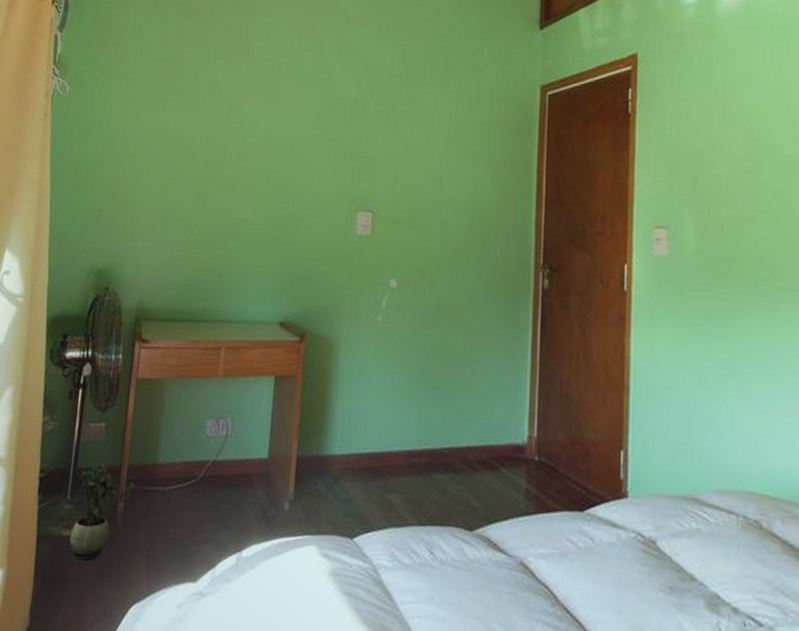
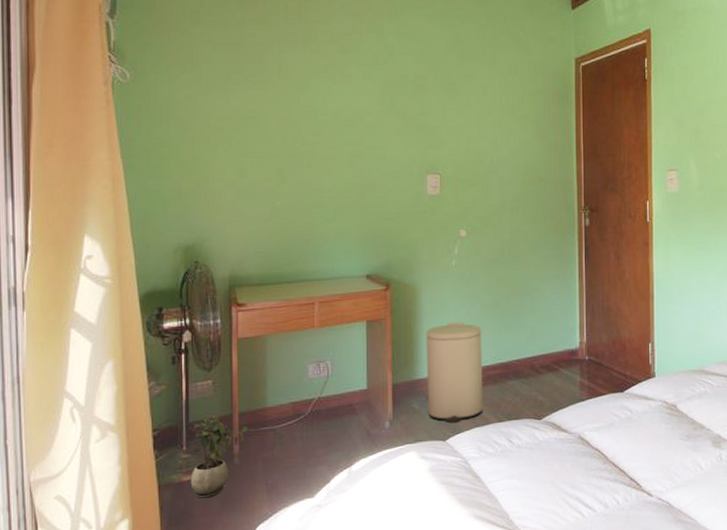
pedal bin: none [334,390,407,519] -> present [426,322,483,424]

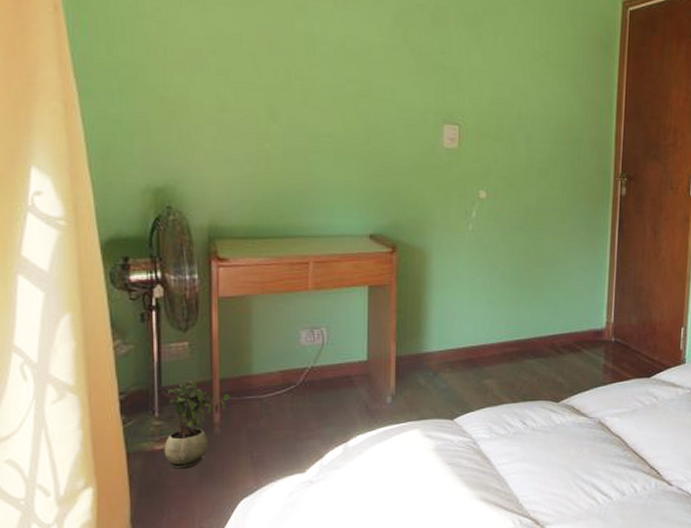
pedal bin: present [426,322,483,424] -> none [434,293,499,402]

